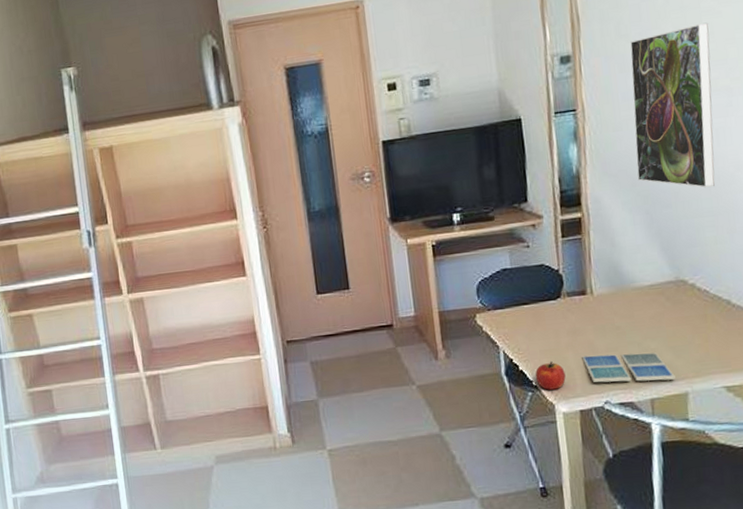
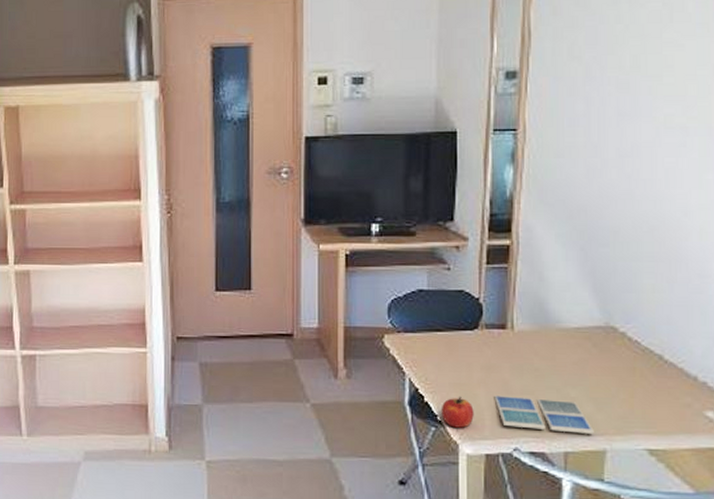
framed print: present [630,22,715,188] -> none [575,54,670,231]

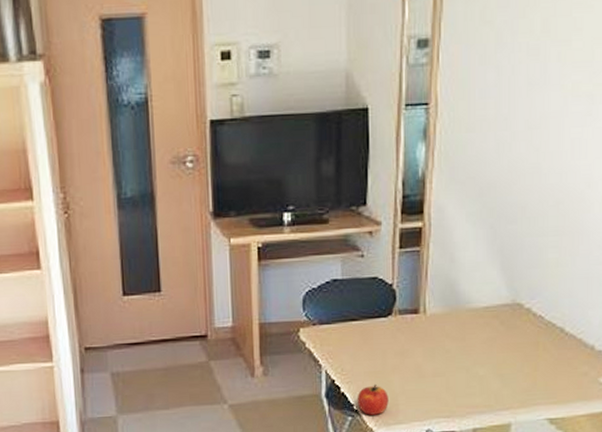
drink coaster: present [494,395,594,434] -> none [407,379,500,410]

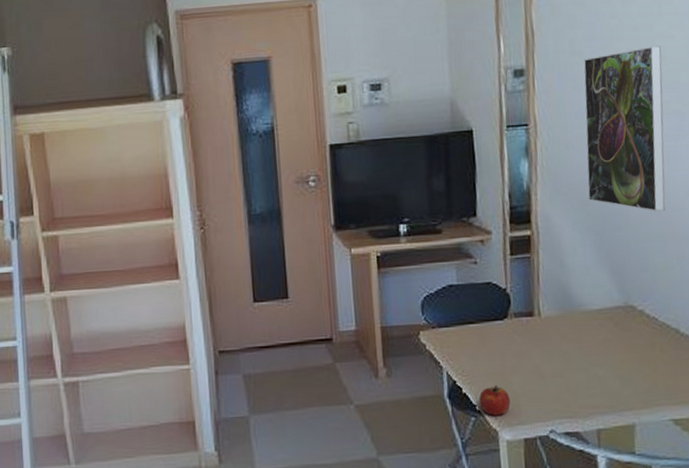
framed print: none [485,16,579,205] -> present [583,45,666,212]

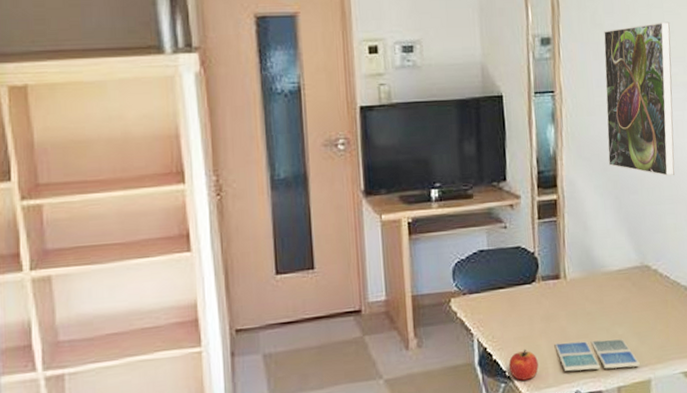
drink coaster: none [527,380,623,411] -> present [554,339,640,372]

